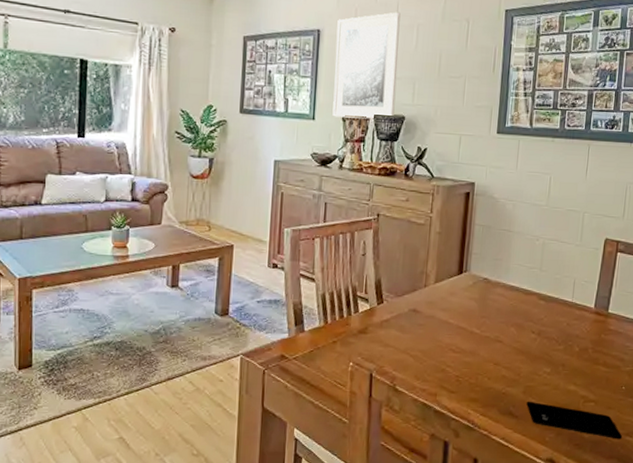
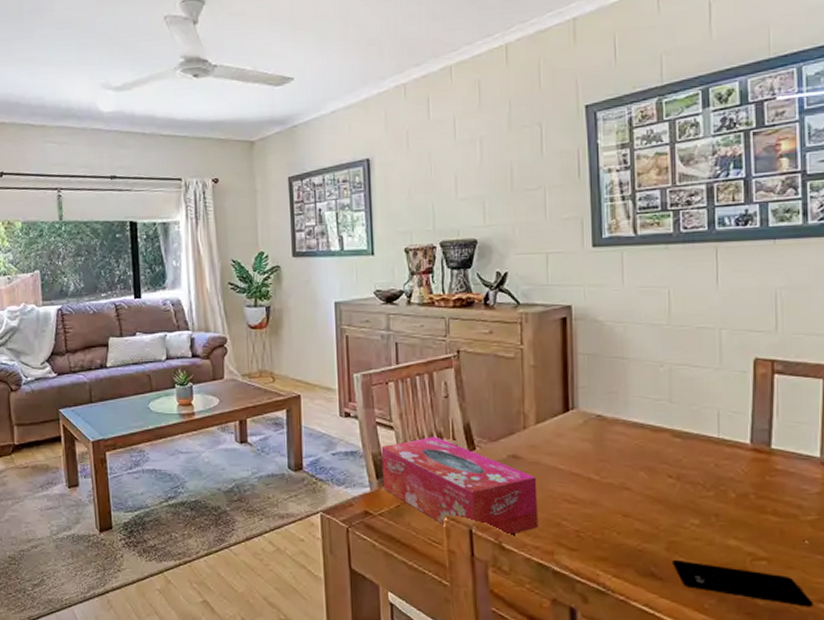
tissue box: none [300,290,430,380] -> present [381,437,538,536]
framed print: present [332,12,401,119] -> none [388,127,464,250]

